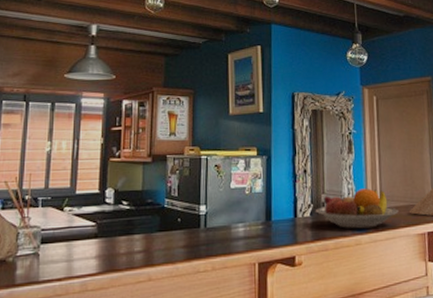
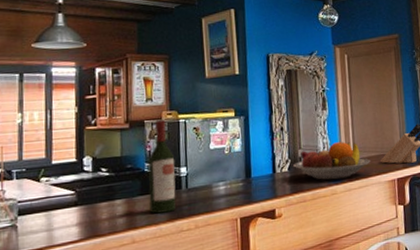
wine bottle: none [167,155,194,252] -> present [148,119,176,214]

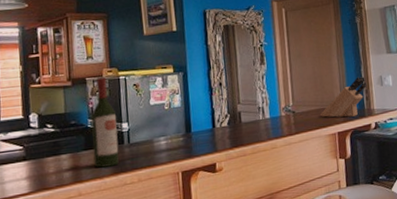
fruit bowl: present [293,141,370,180] -> none [233,96,310,134]

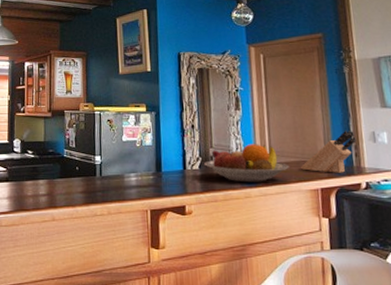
wine bottle: present [91,76,119,168] -> none [67,110,91,196]
fruit bowl: none [233,96,310,134] -> present [204,144,289,182]

